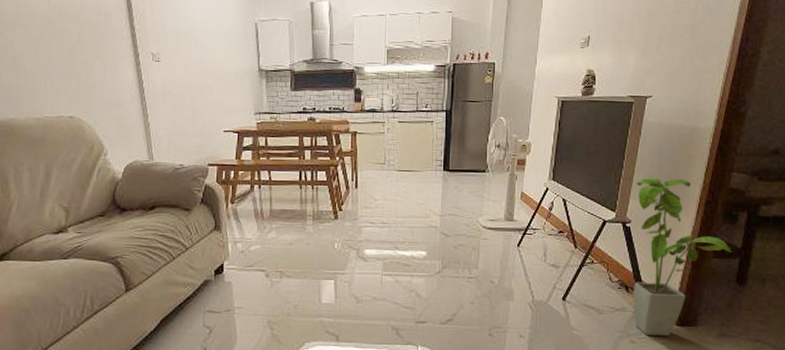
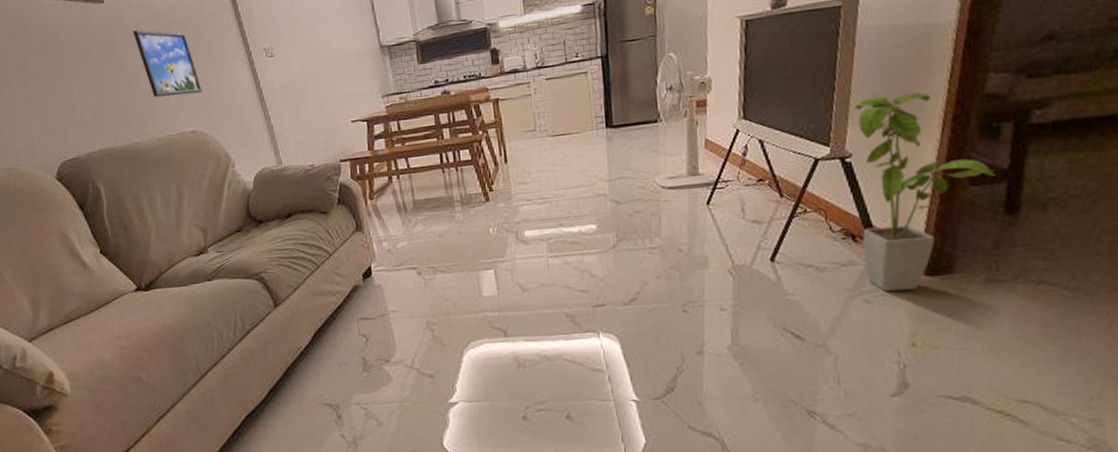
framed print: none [25,15,86,82] -> present [132,30,203,97]

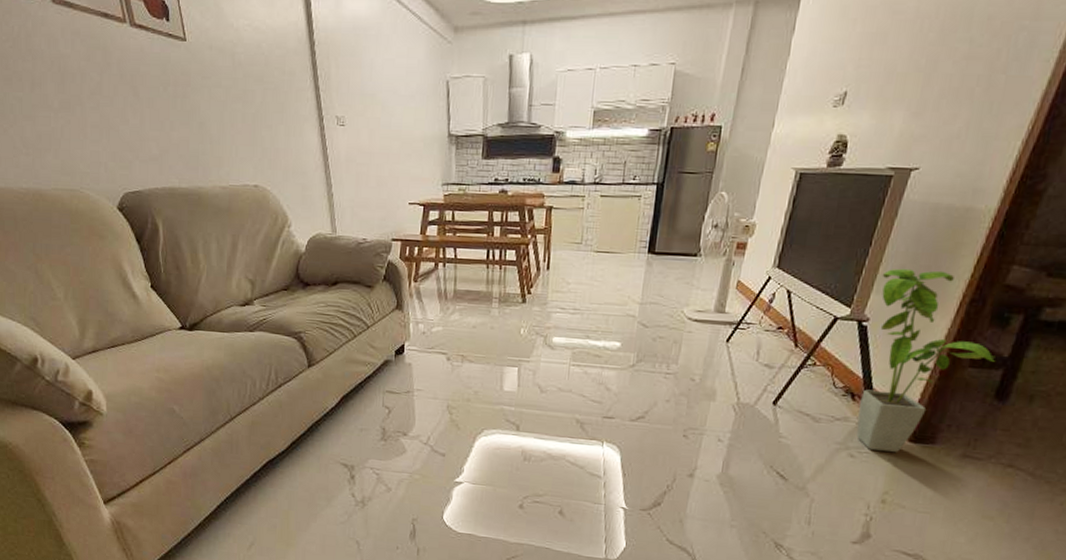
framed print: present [132,30,203,97] -> none [210,75,271,149]

